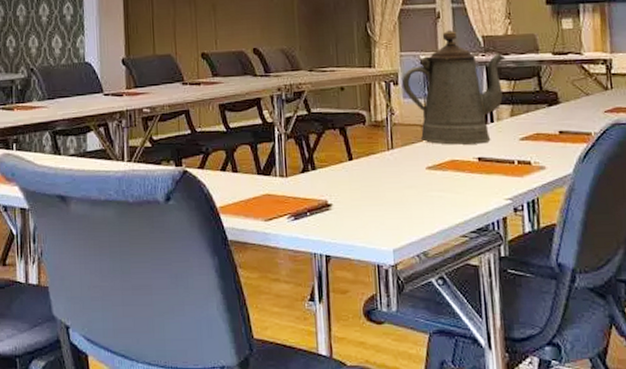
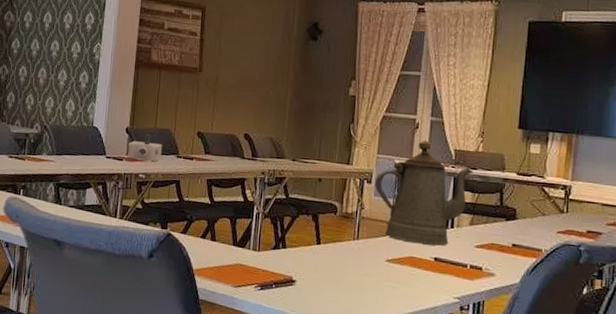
projector: none [126,63,166,93] -> present [126,134,163,161]

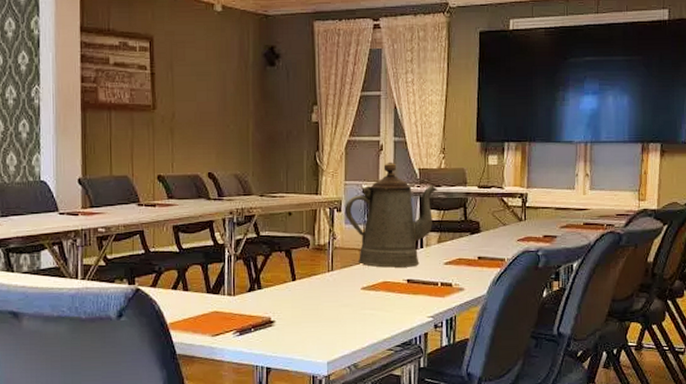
projector: present [126,134,163,161] -> none [82,183,121,213]

